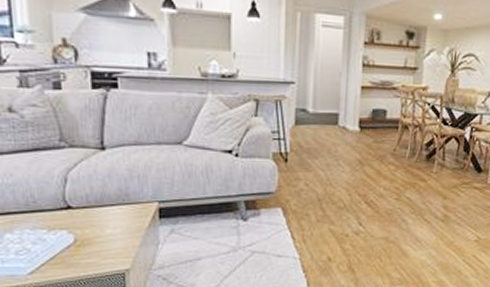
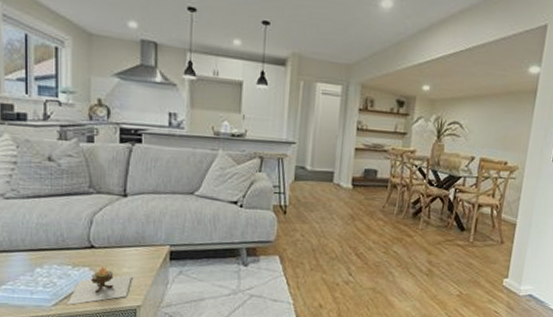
candle: none [43,228,118,272] -> present [66,266,133,305]

